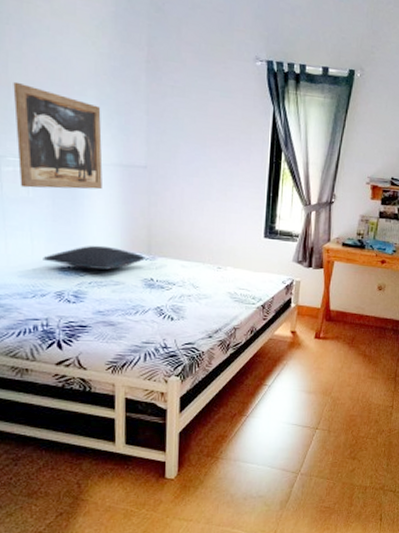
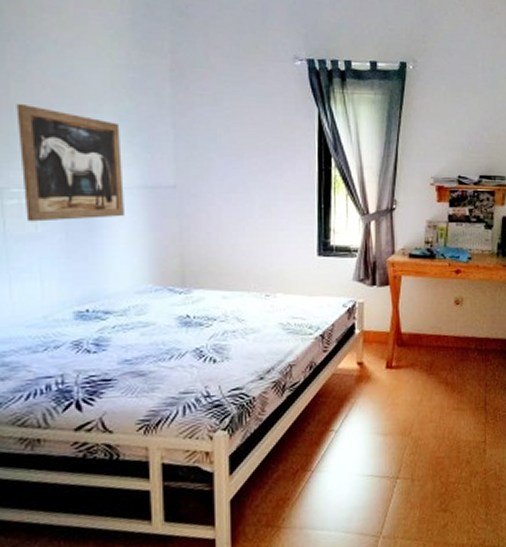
pillow: present [43,245,145,270] -> none [55,281,179,310]

